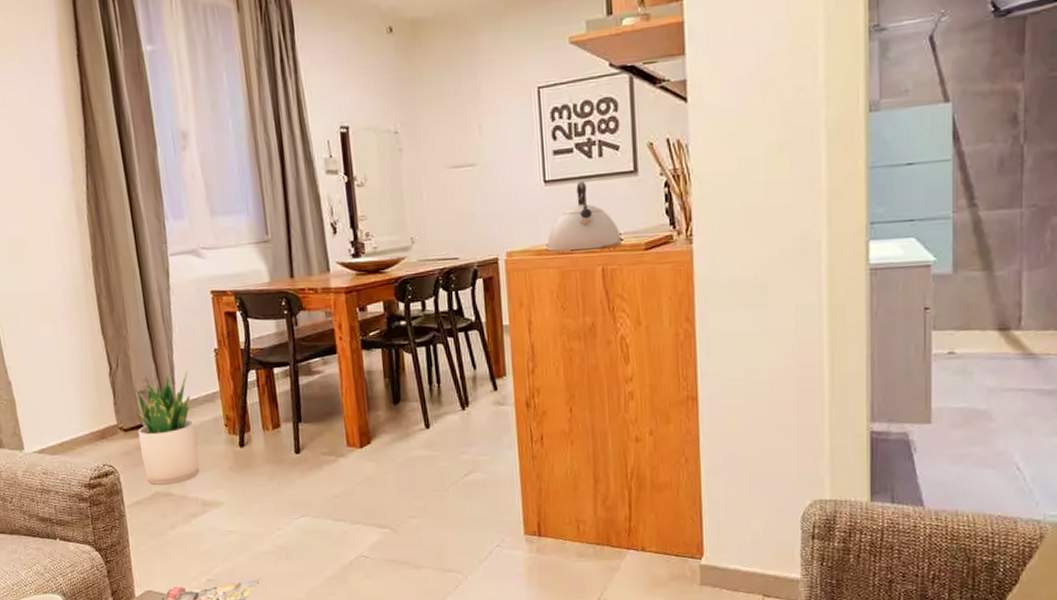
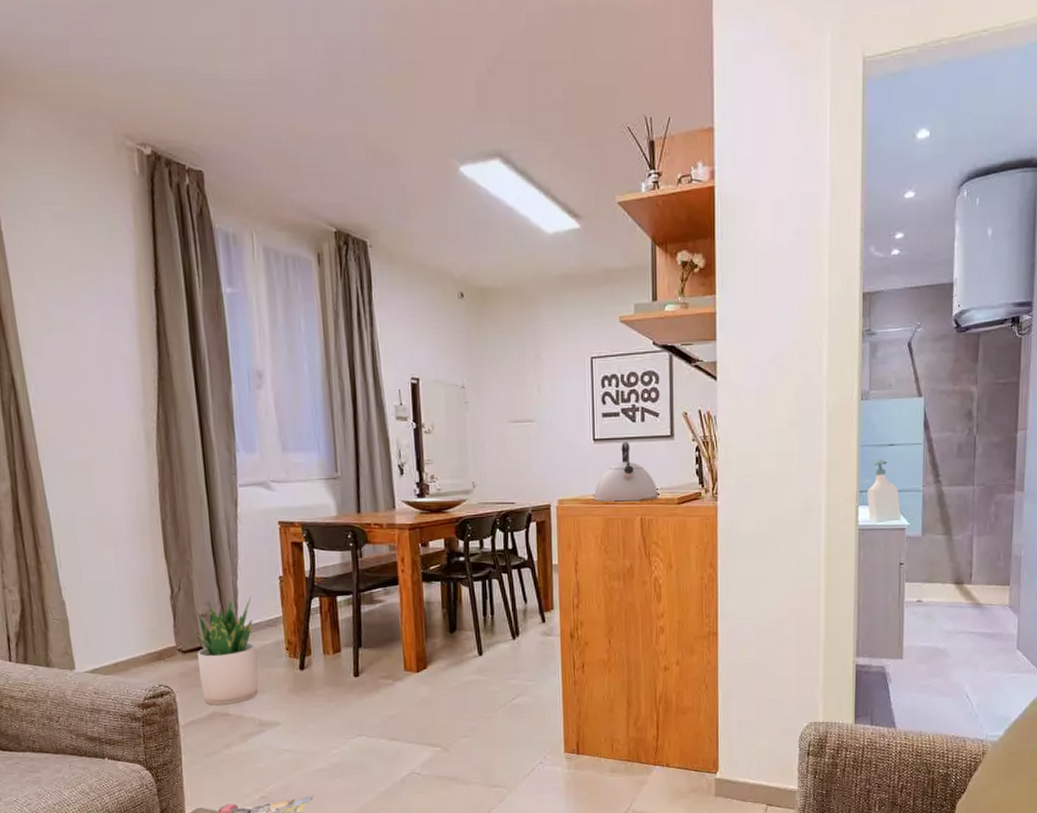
soap bottle: none [881,182,926,261] -> present [867,459,902,524]

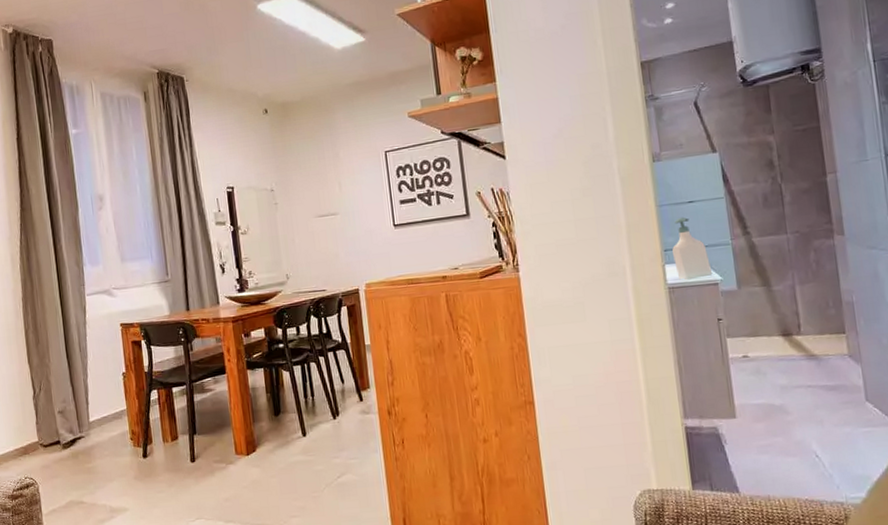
planter: present [193,597,259,705] -> none [52,393,108,494]
kettle: present [593,442,658,502] -> none [398,224,461,283]

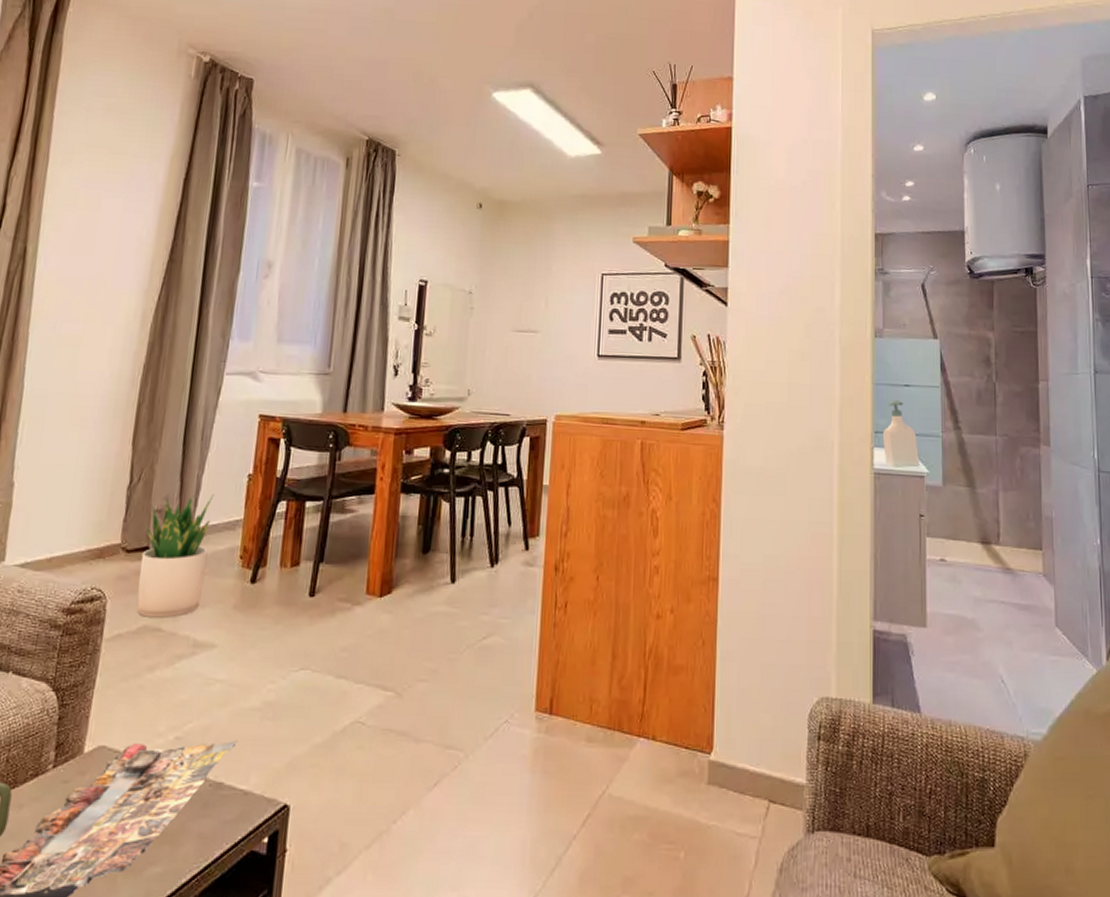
planter: none [52,393,108,494] -> present [137,493,215,618]

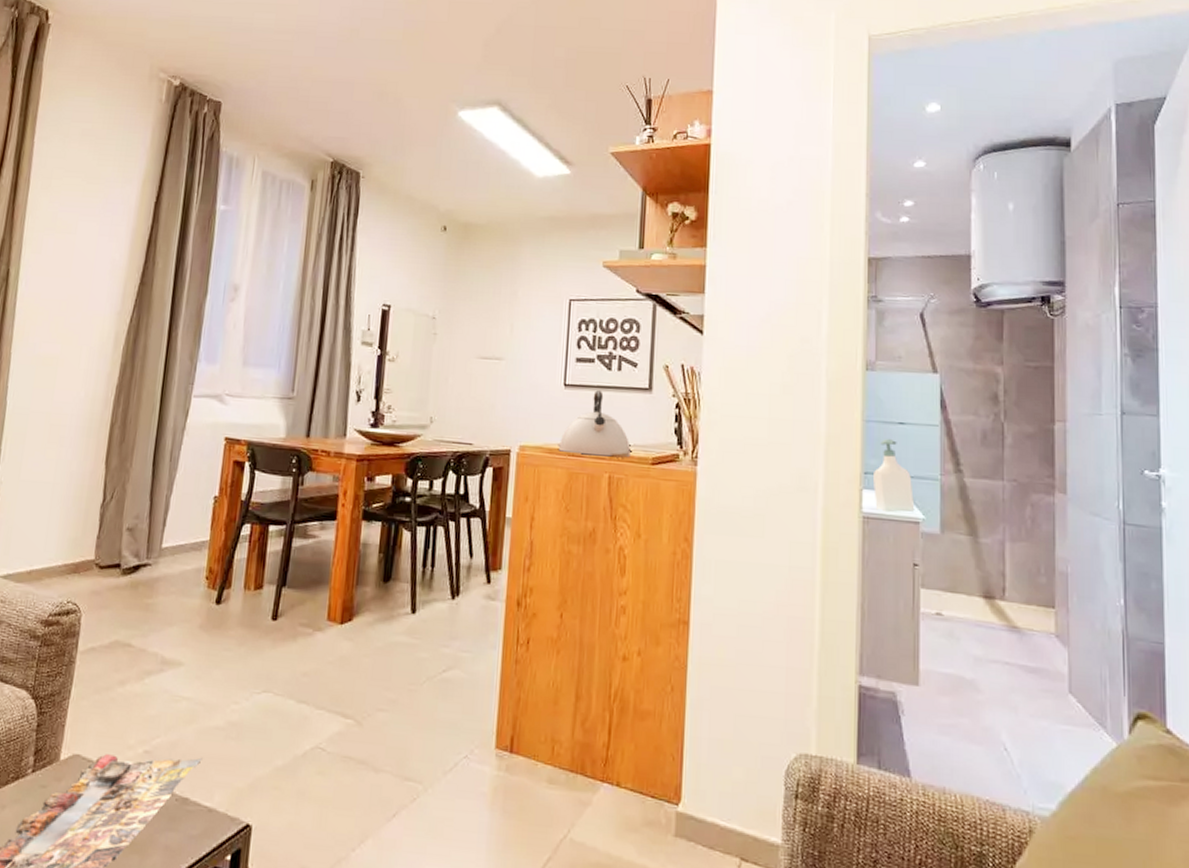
planter: present [137,493,215,618] -> none [109,513,182,634]
kettle: none [592,361,661,424] -> present [558,390,631,458]

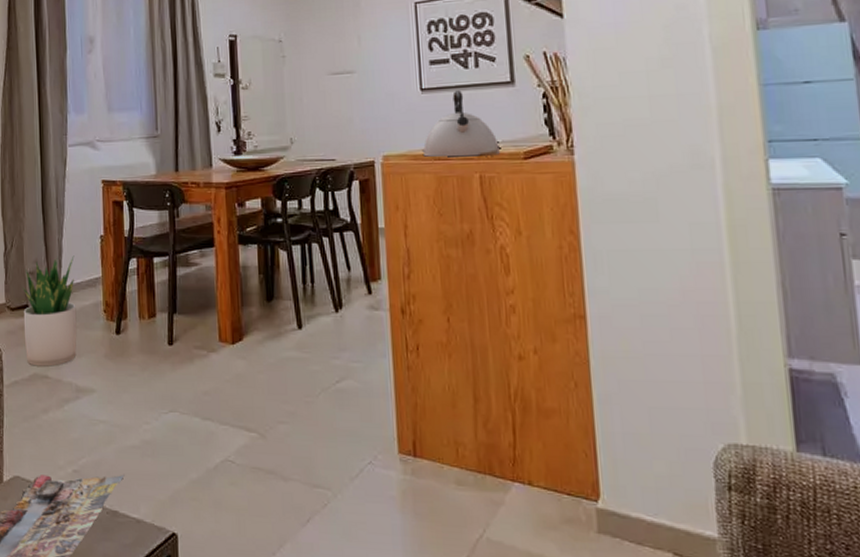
planter: none [109,513,182,634] -> present [21,255,77,367]
soap bottle: present [873,438,915,513] -> none [779,100,835,182]

